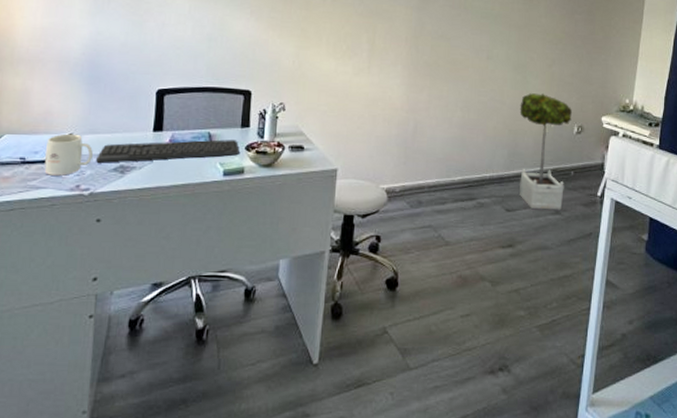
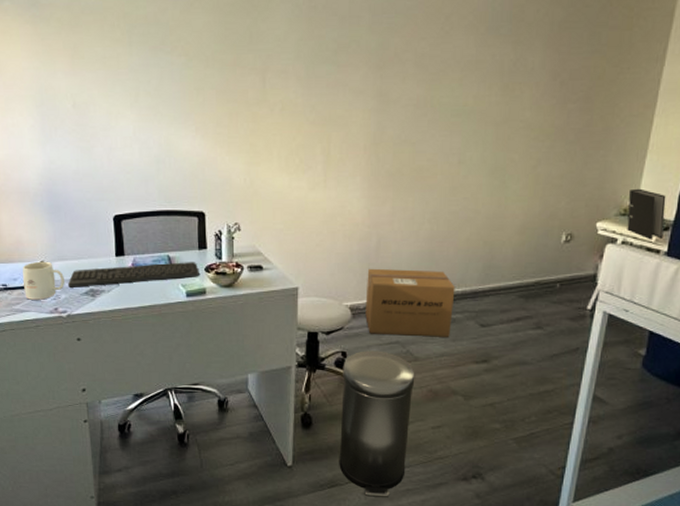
pedal bin: none [367,234,446,397] -> present [339,350,415,497]
box: none [400,152,484,221] -> present [365,268,455,337]
potted tree: present [518,93,572,210] -> none [495,199,560,325]
binder: none [626,89,655,134] -> present [627,188,666,240]

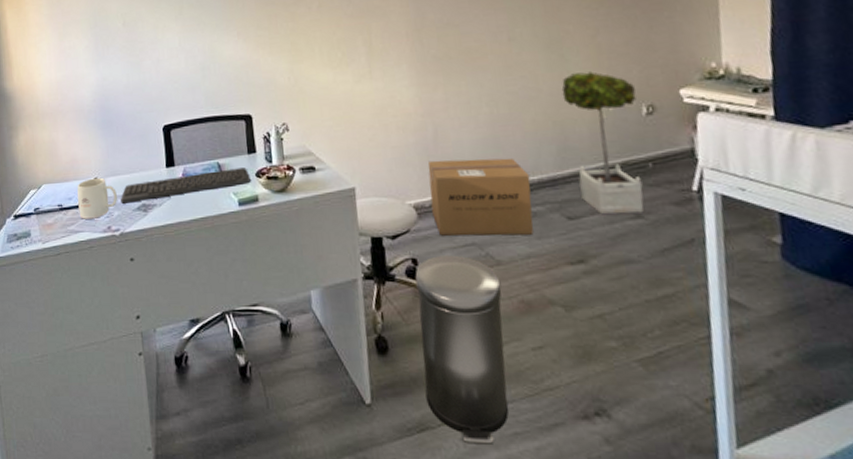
potted tree: none [495,199,560,325] -> present [561,72,644,214]
binder: present [627,188,666,240] -> none [710,48,765,104]

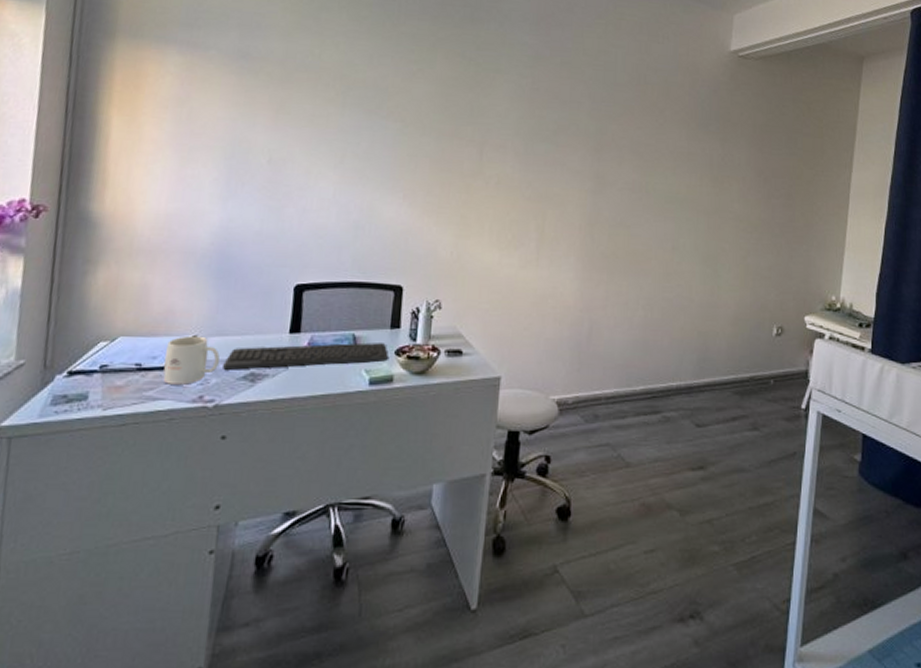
pedal bin: present [415,255,509,444] -> none [534,454,627,650]
box: present [428,158,534,236] -> none [573,357,670,439]
potted tree: present [561,72,644,214] -> none [710,289,770,426]

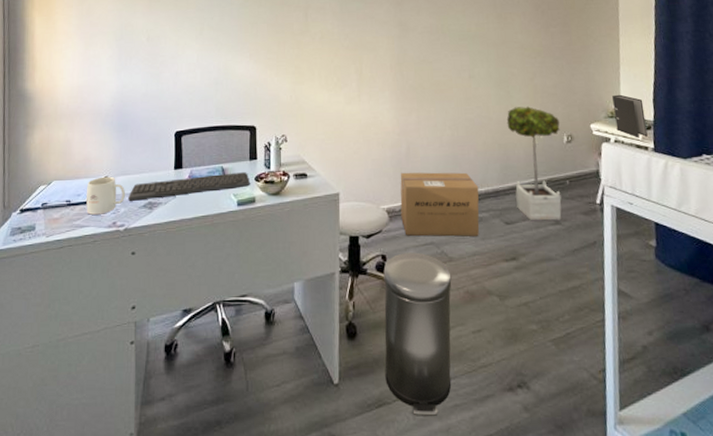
pedal bin: none [534,454,627,650] -> present [383,252,452,416]
box: none [573,357,670,439] -> present [400,172,479,237]
potted tree: none [710,289,770,426] -> present [506,106,562,221]
binder: none [832,284,866,337] -> present [612,94,648,138]

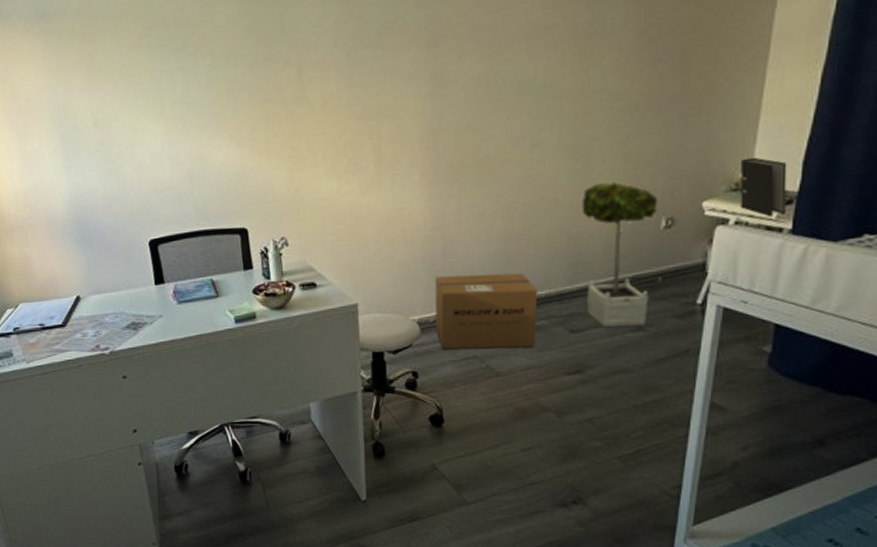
mug: present [85,176,125,215] -> none [58,295,104,338]
computer keyboard: present [127,172,250,201] -> none [106,284,247,322]
pedal bin: present [383,252,452,416] -> none [414,368,498,530]

